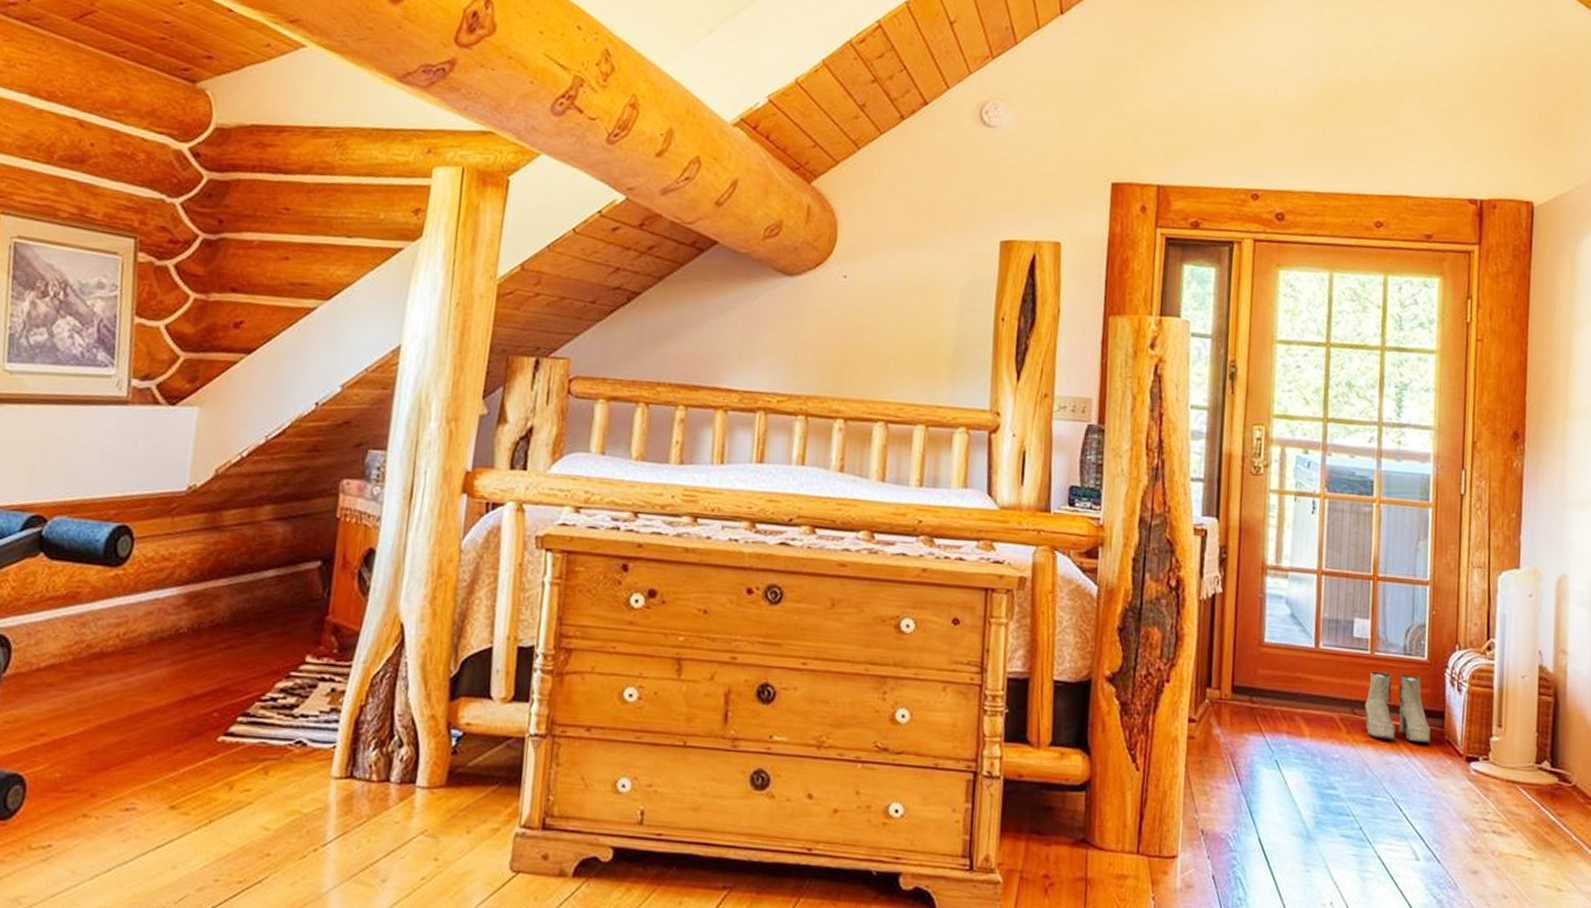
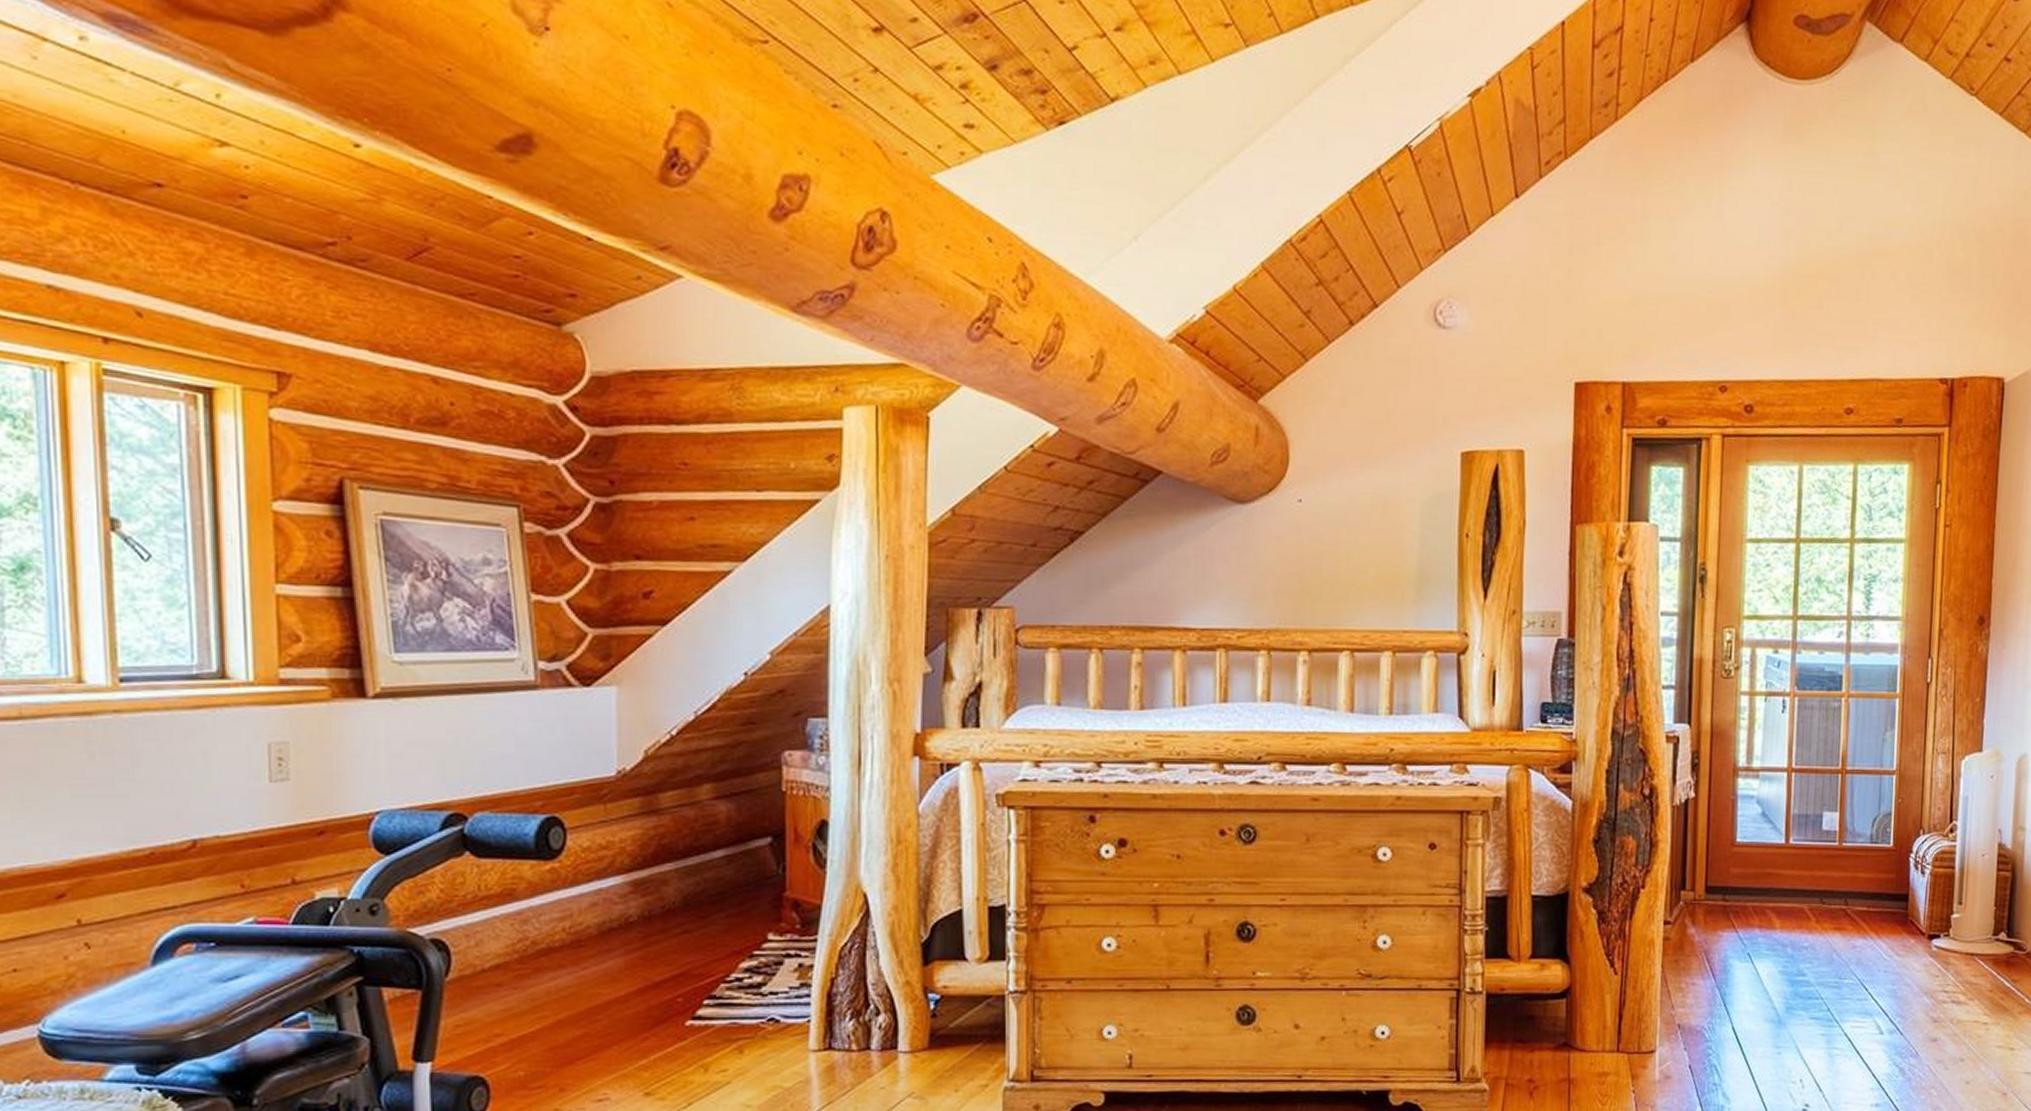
boots: present [1365,671,1431,743] -> none [1833,861,1895,925]

